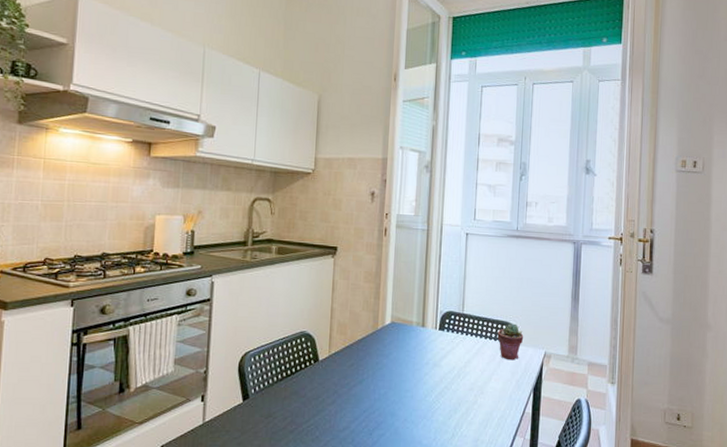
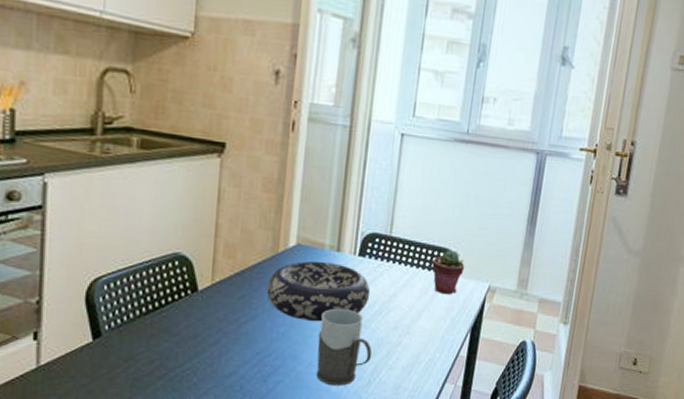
decorative bowl: none [370,335,450,385] -> present [267,261,371,322]
mug: none [410,373,454,439] -> present [316,308,372,386]

